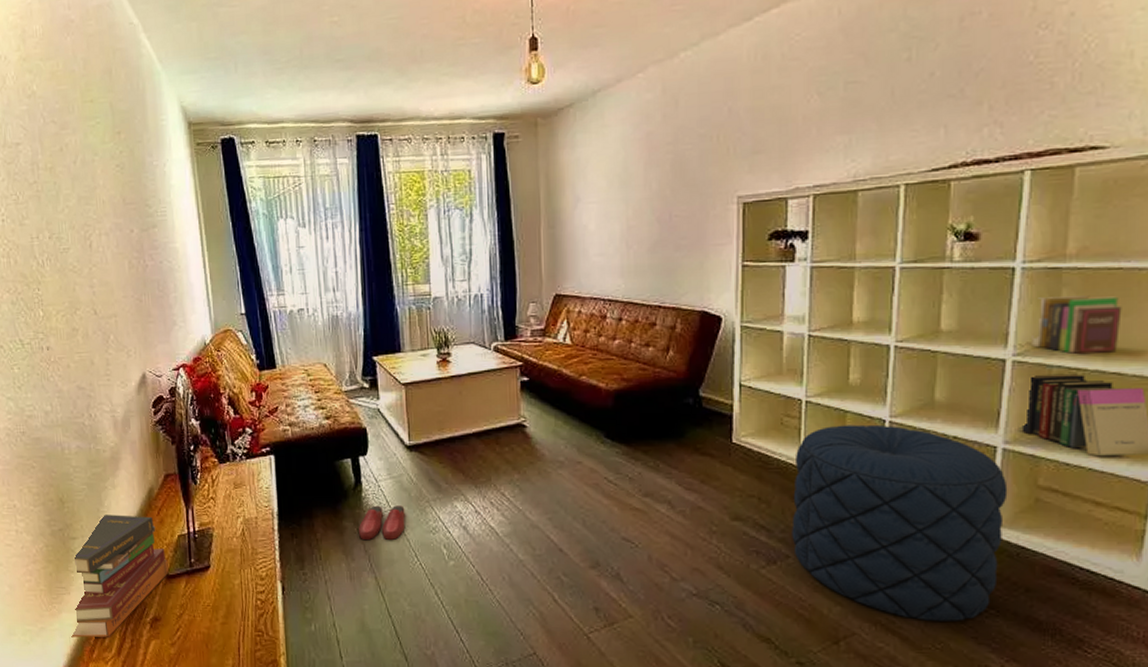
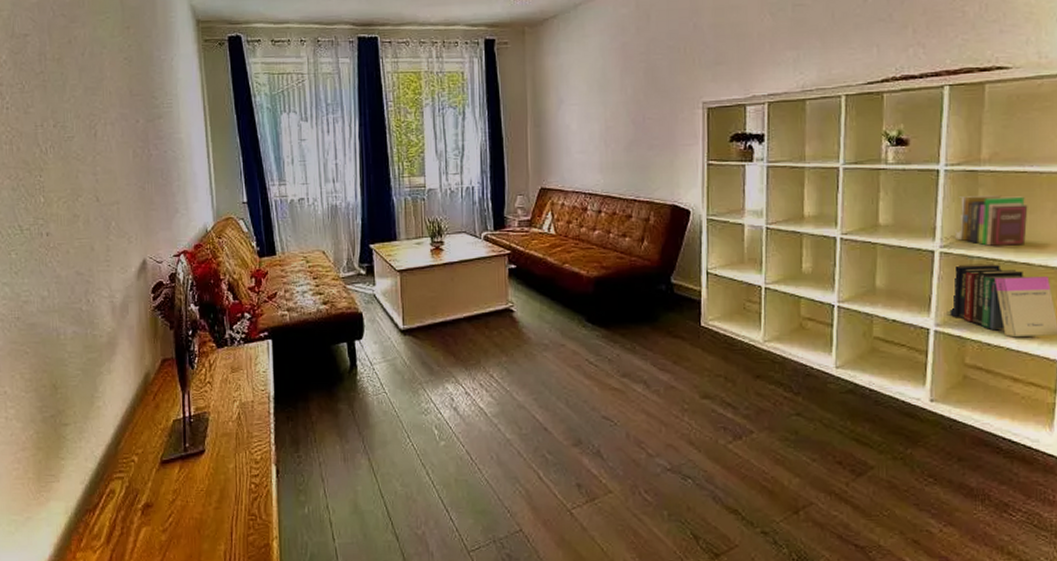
books: present [71,514,169,638] -> none [59,400,162,527]
slippers: present [359,505,406,541] -> none [353,388,399,423]
pouf: present [792,424,1008,621] -> none [755,309,940,490]

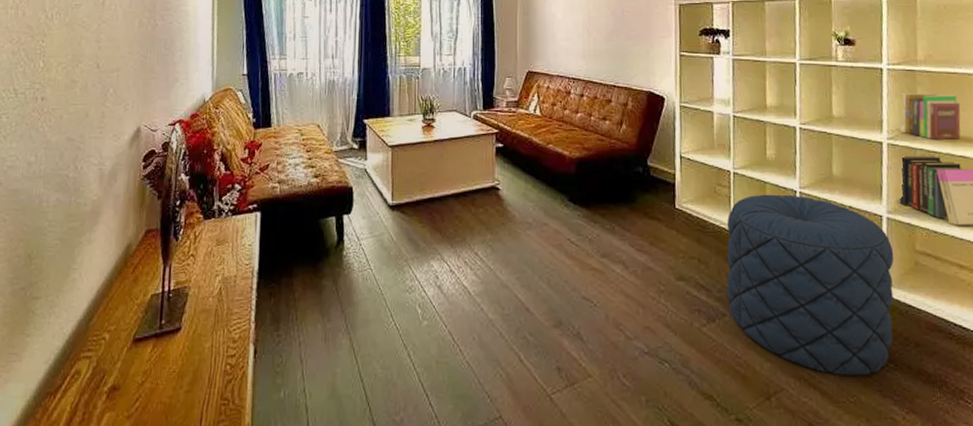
pouf: none [755,309,940,490] -> present [726,194,894,375]

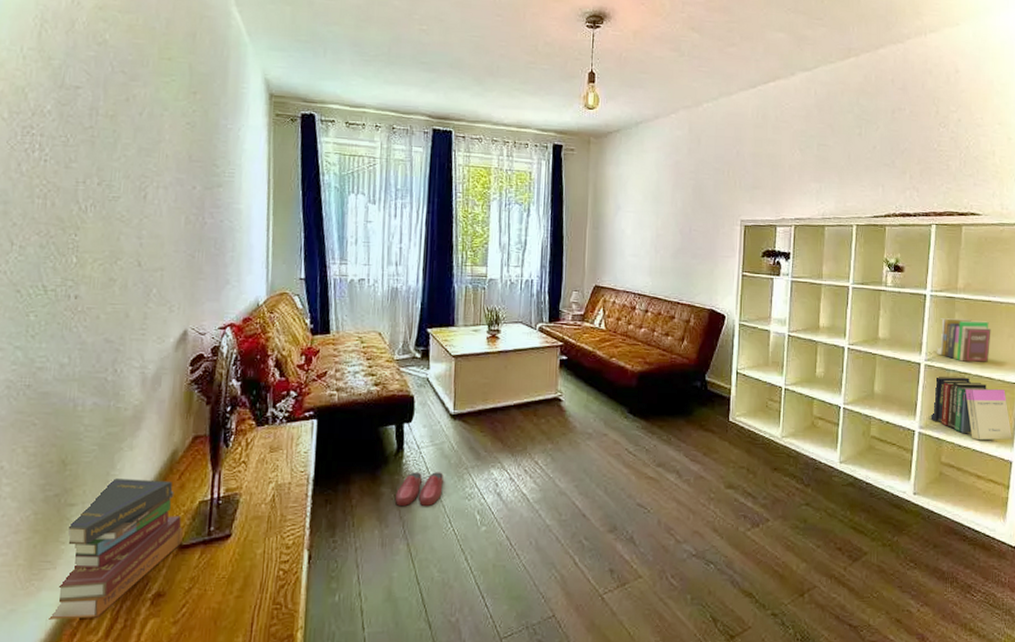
books: none [14,272,137,412] -> present [49,478,183,620]
slippers: none [337,264,384,300] -> present [396,472,443,507]
pouf: present [726,194,894,375] -> none [771,409,922,573]

